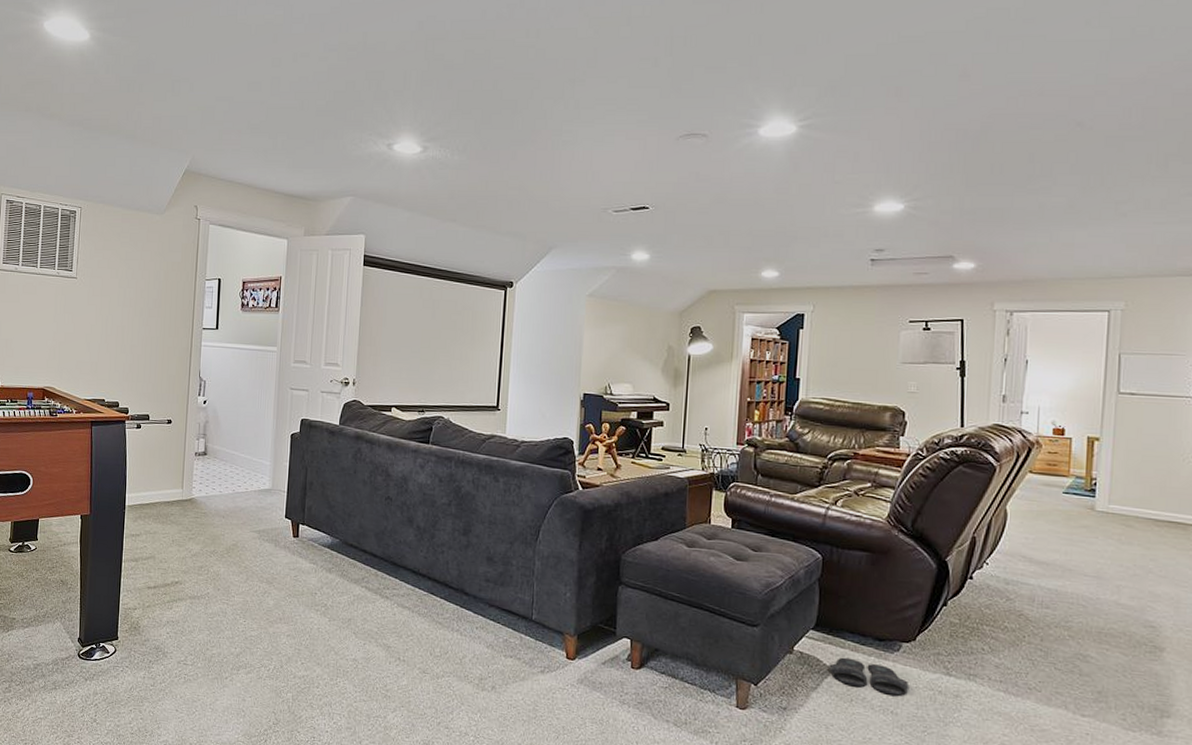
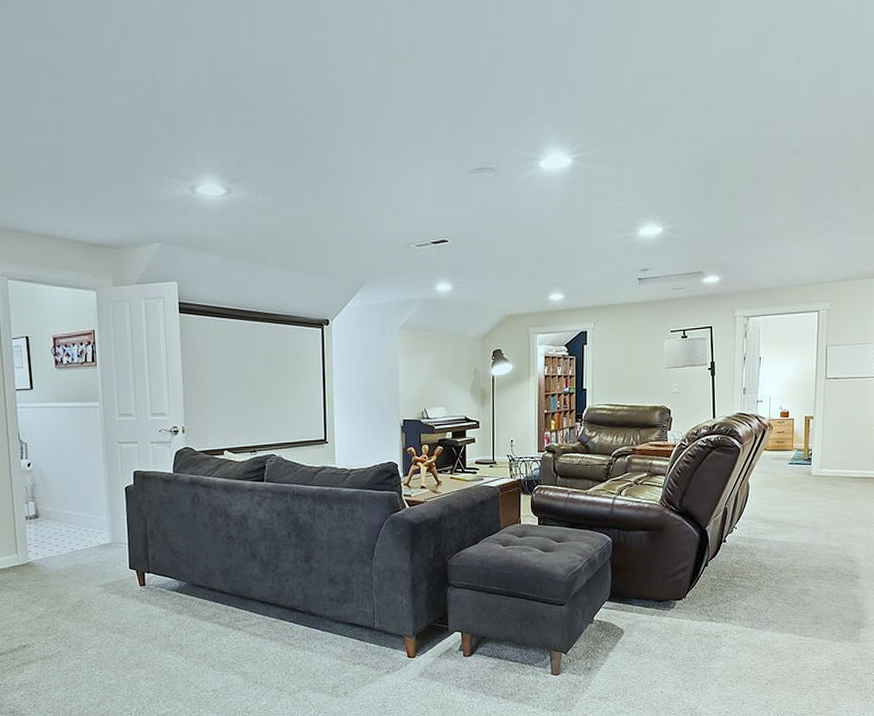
slippers: present [829,657,908,697] -> none [622,619,682,645]

